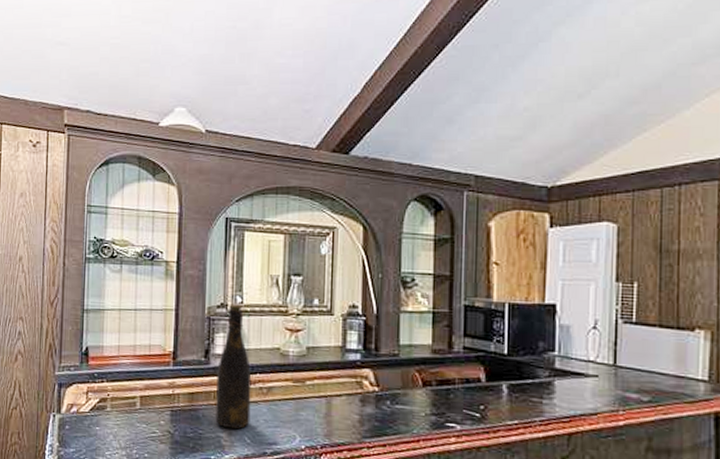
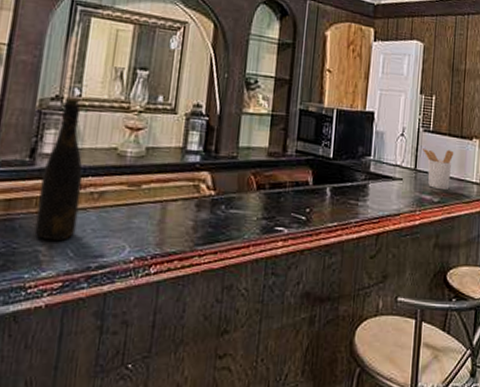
utensil holder: none [622,342,669,389] -> present [422,148,454,191]

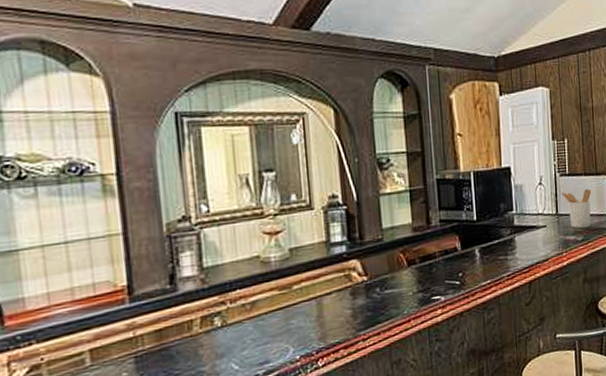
bottle: present [35,96,83,242] -> none [188,213,236,360]

